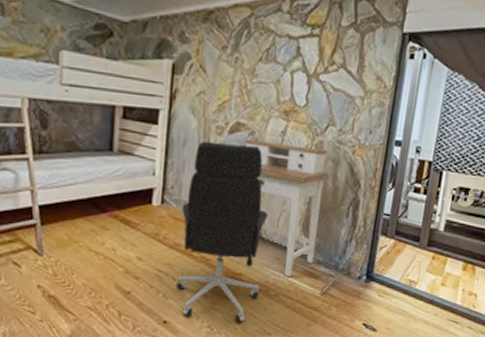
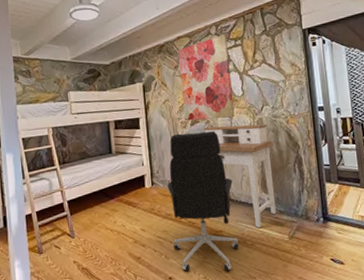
wall art: none [222,14,303,134] -> present [178,33,235,121]

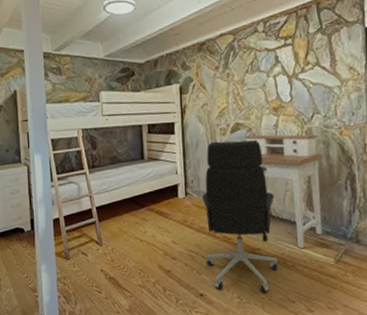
wall art: present [178,33,235,121] -> none [220,31,281,128]

